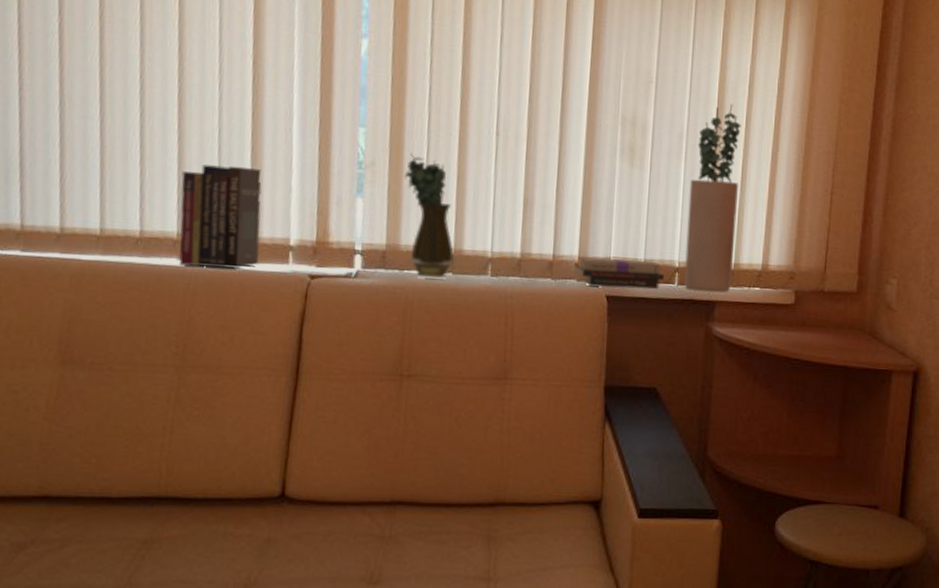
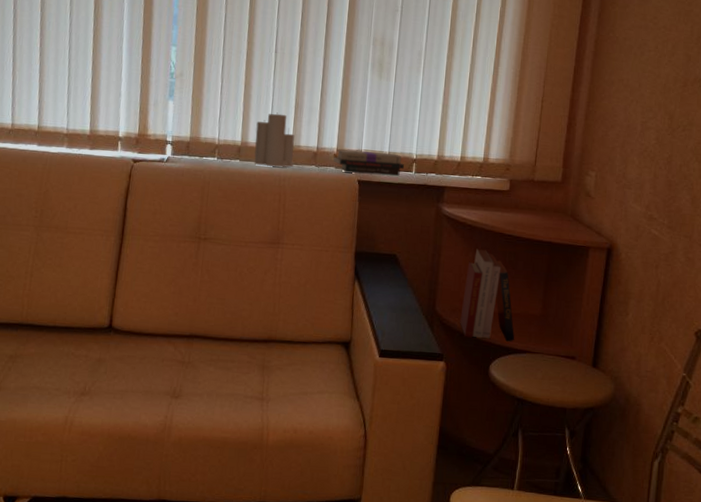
books: present [179,164,262,269] -> none [39,74,100,154]
vase: present [404,153,454,278] -> none [204,66,241,164]
candle: none [471,211,524,282] -> present [254,112,295,168]
vase: present [684,104,741,293] -> none [420,28,469,180]
books: none [738,377,806,491] -> present [460,248,515,342]

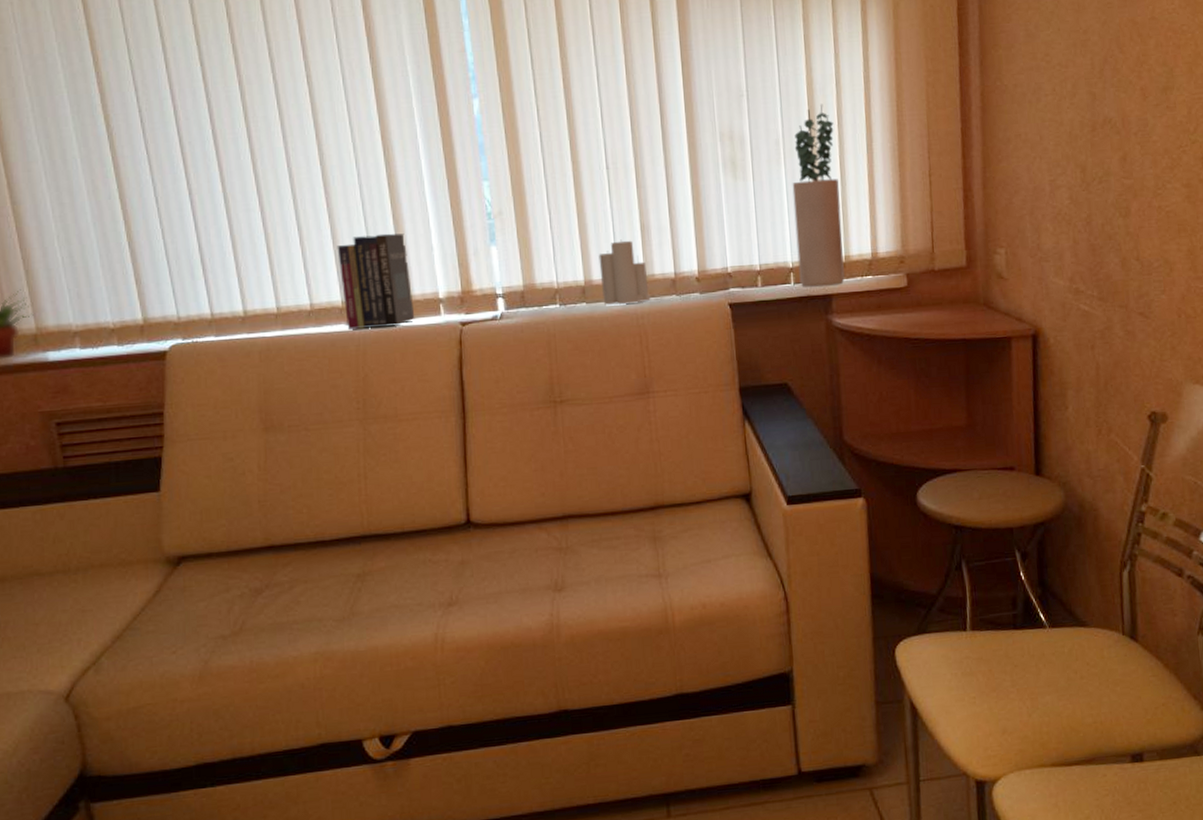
books: none [39,74,100,154] -> present [337,233,415,329]
books: present [333,149,405,177] -> none [696,265,781,297]
vase: none [420,28,469,180] -> present [792,104,845,288]
books: present [460,248,515,342] -> none [873,359,941,465]

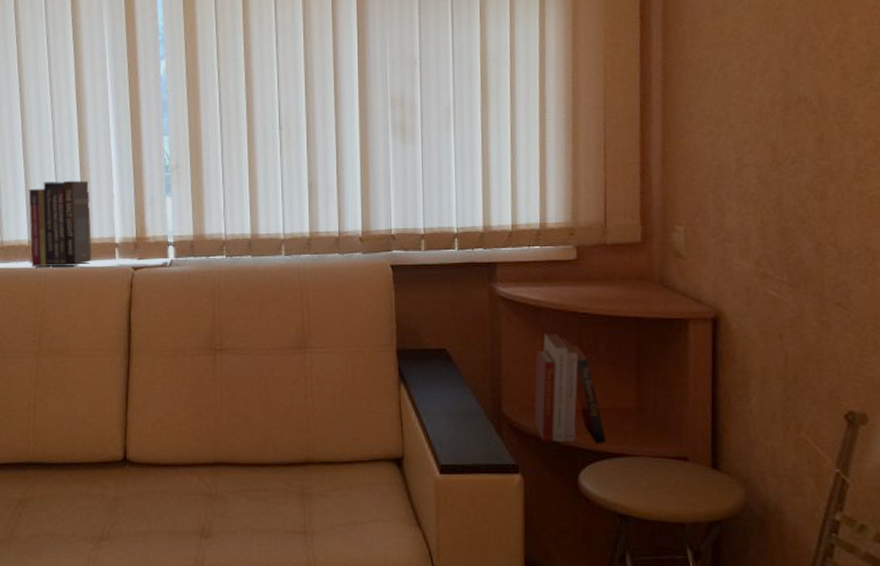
candle: present [598,239,651,305] -> none [266,197,314,260]
vase: present [792,104,845,288] -> none [461,74,511,255]
books: none [873,359,941,465] -> present [534,333,607,445]

